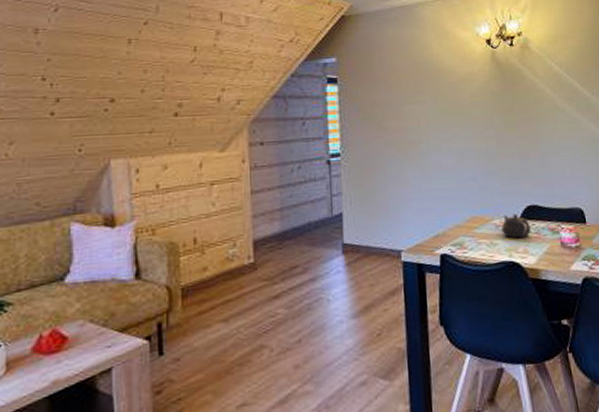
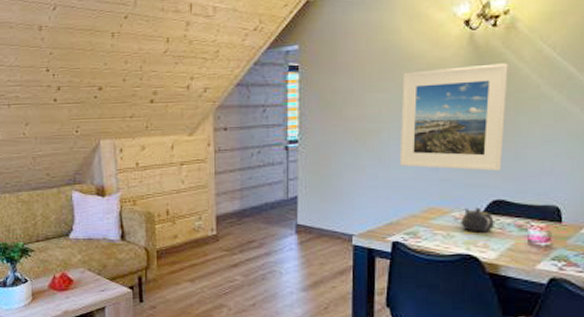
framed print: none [437,78,531,178] -> present [399,63,508,171]

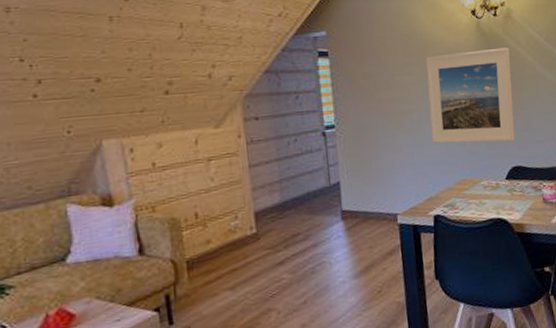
teapot: present [461,208,494,233] -> none [489,174,516,198]

